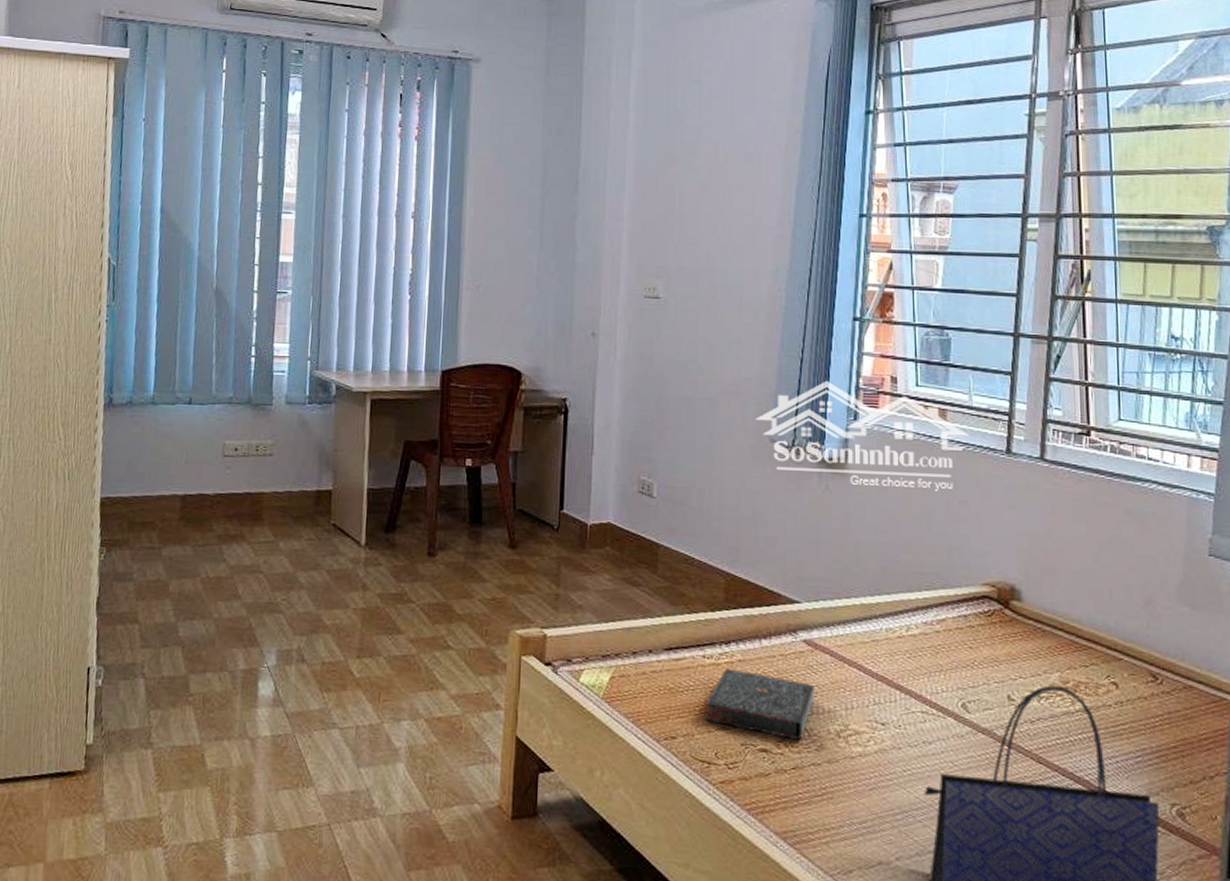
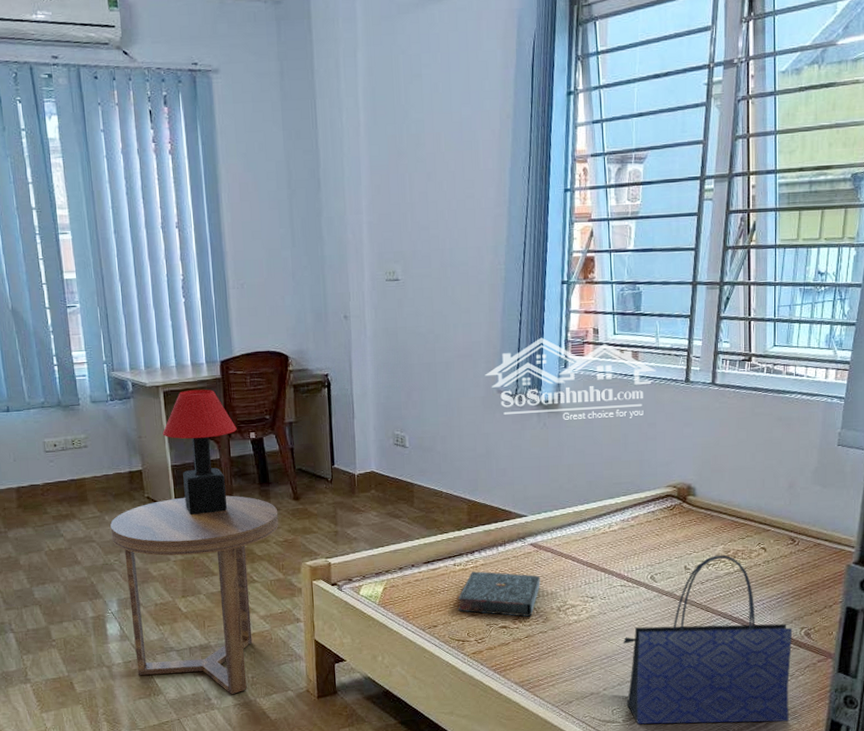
side table: none [283,529,489,798] -> present [110,495,279,694]
table lamp: none [362,400,451,554] -> present [162,389,237,516]

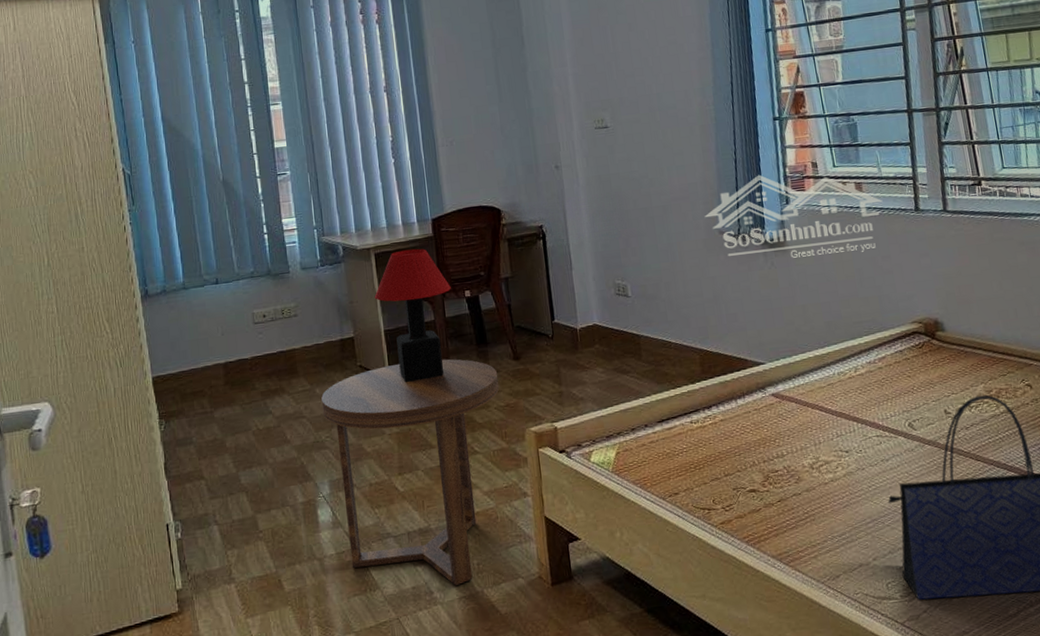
book: present [458,571,540,617] -> none [698,428,788,478]

